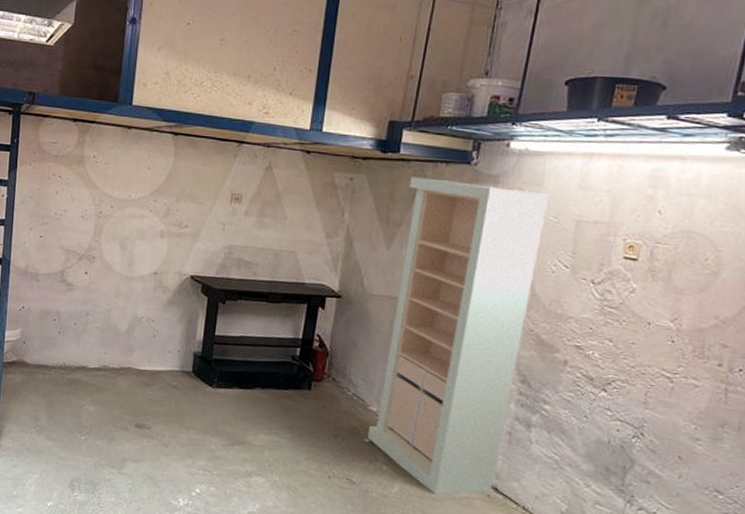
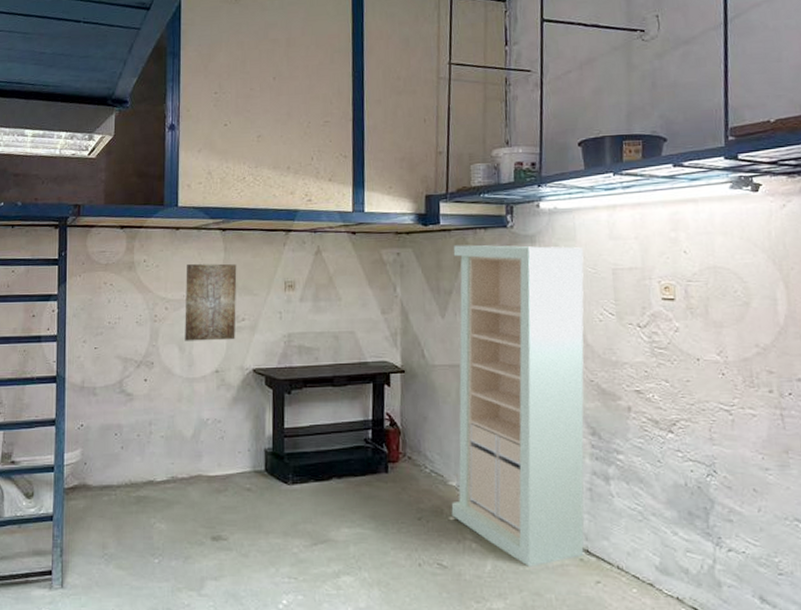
wall art: none [127,165,185,245] -> present [185,263,237,341]

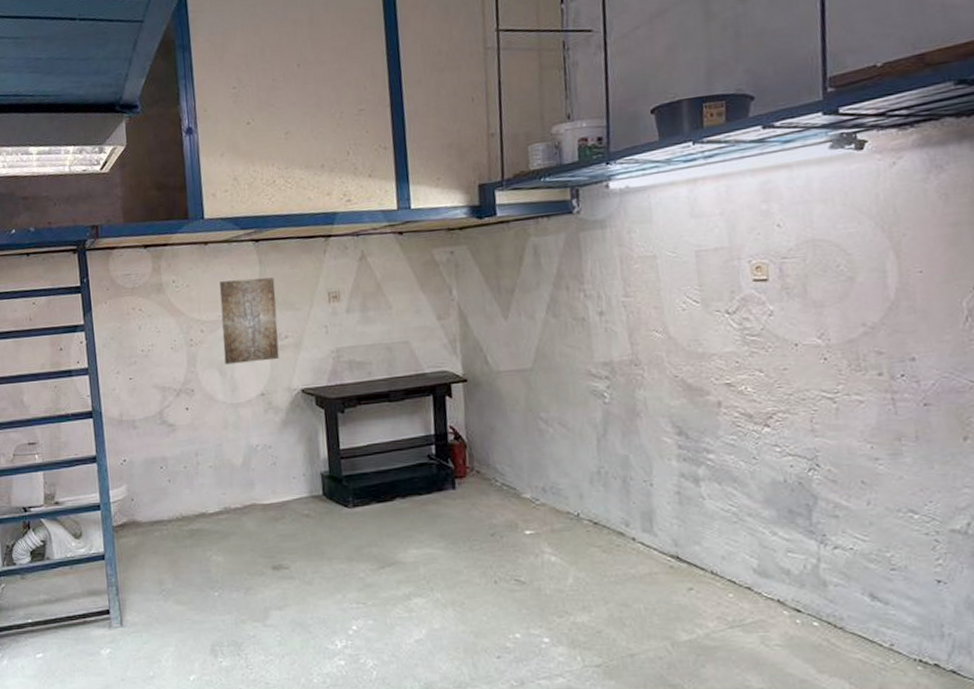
storage cabinet: present [451,245,585,567] -> none [513,229,675,578]

